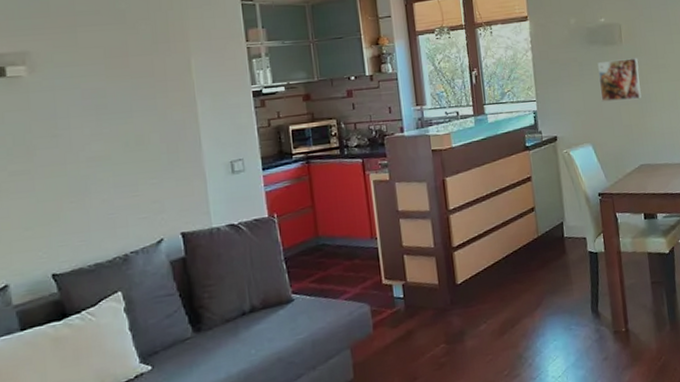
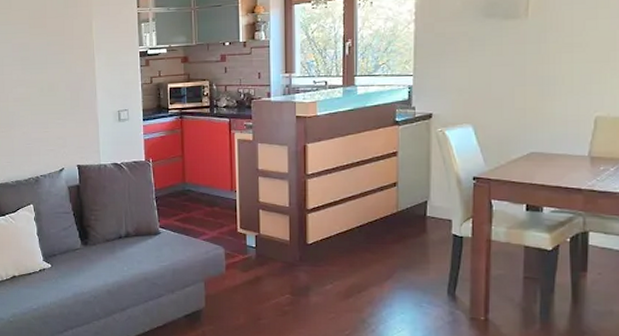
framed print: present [597,57,642,103] -> none [491,33,545,82]

